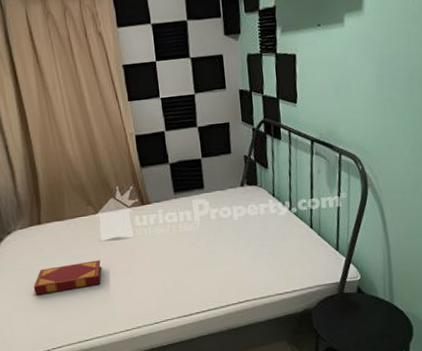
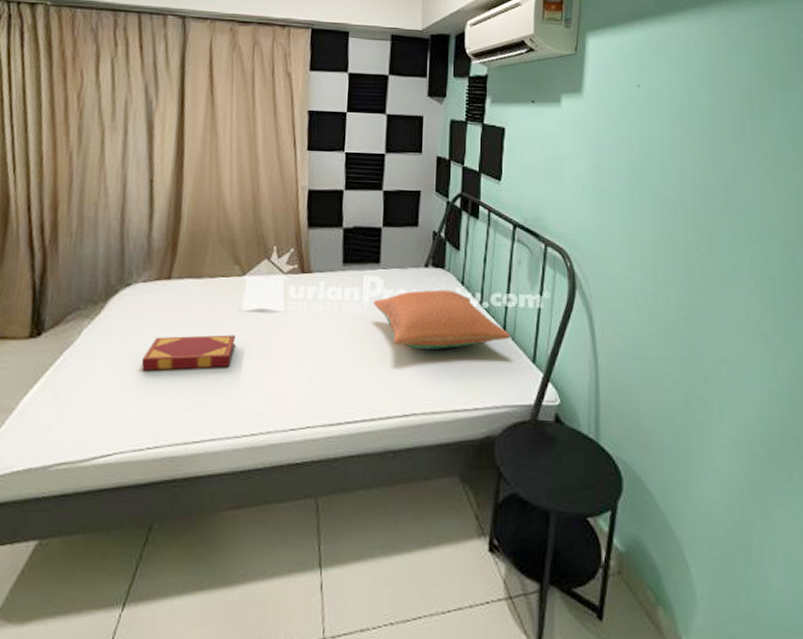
pillow: none [203,202,318,252] -> present [373,289,512,349]

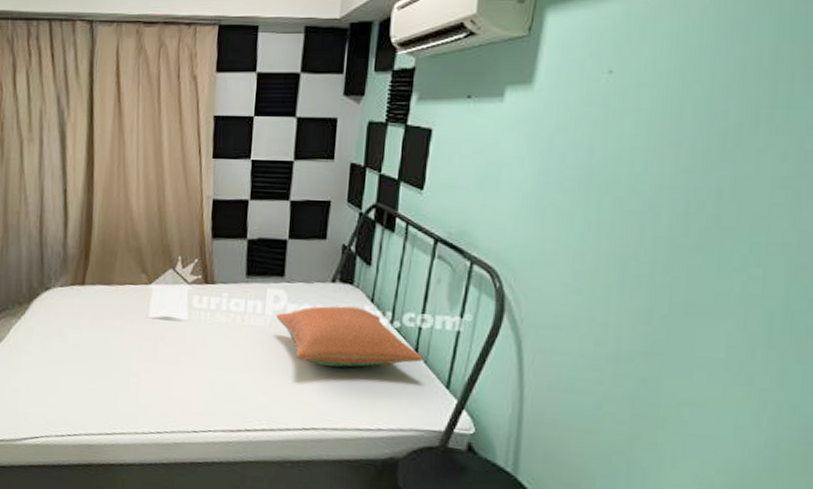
hardback book: present [141,334,236,371] -> none [60,337,143,370]

